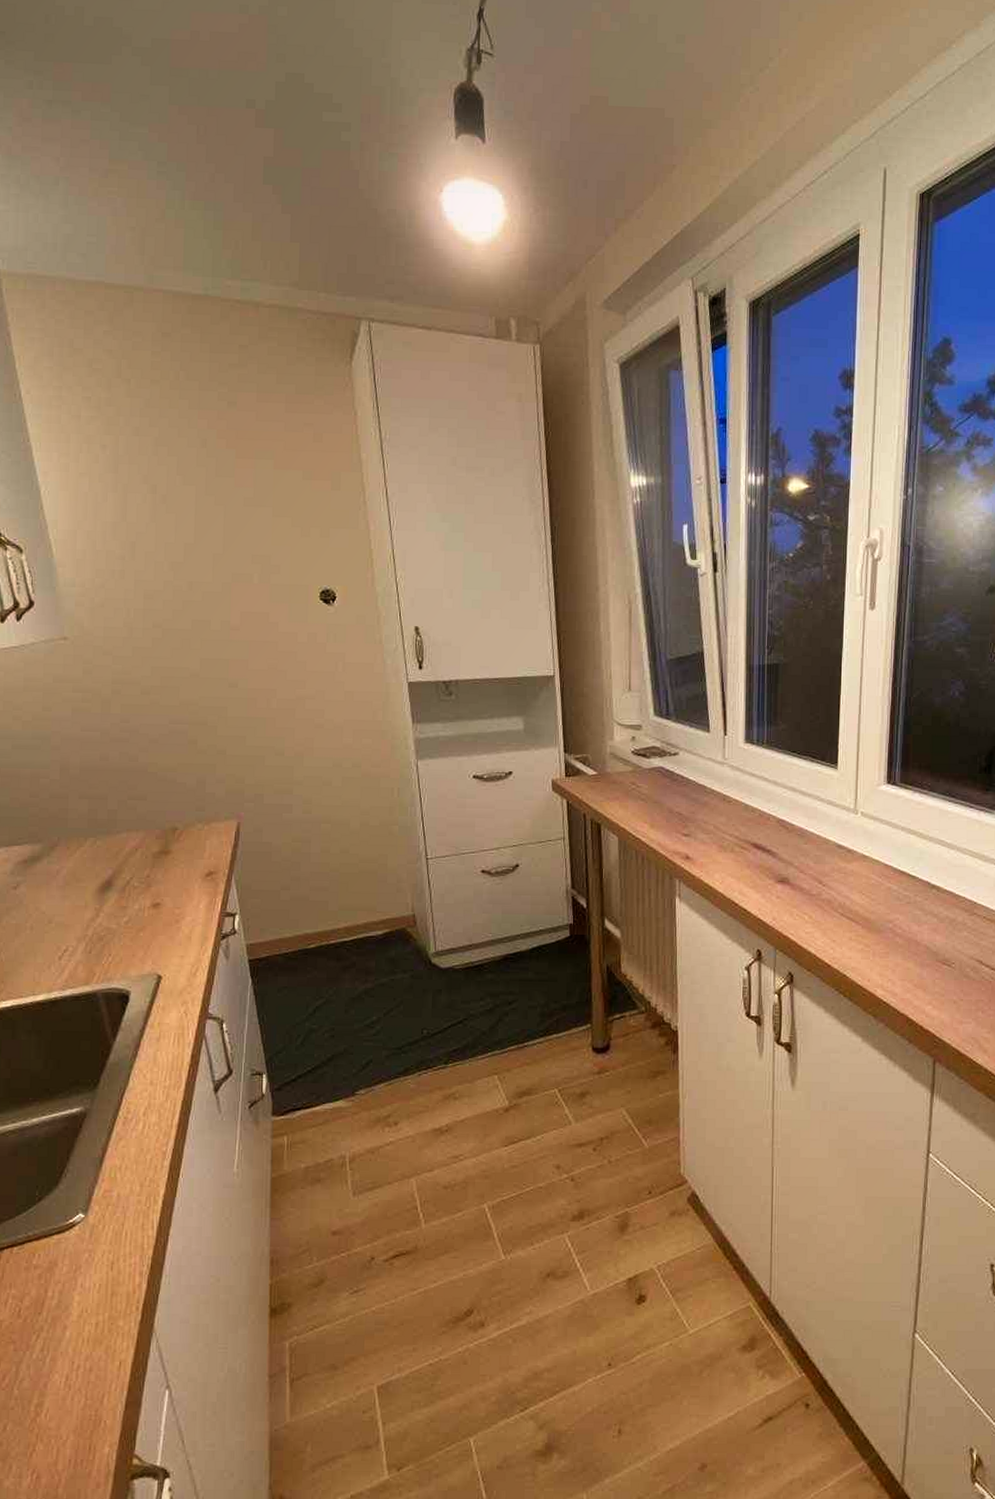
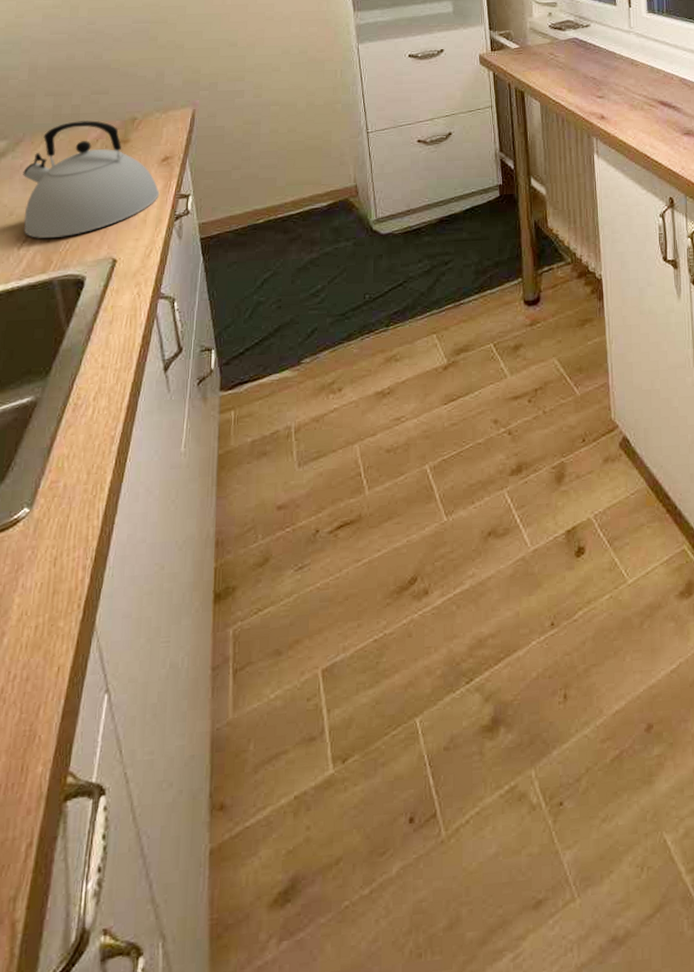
kettle: none [60,827,205,950] -> present [23,120,160,239]

